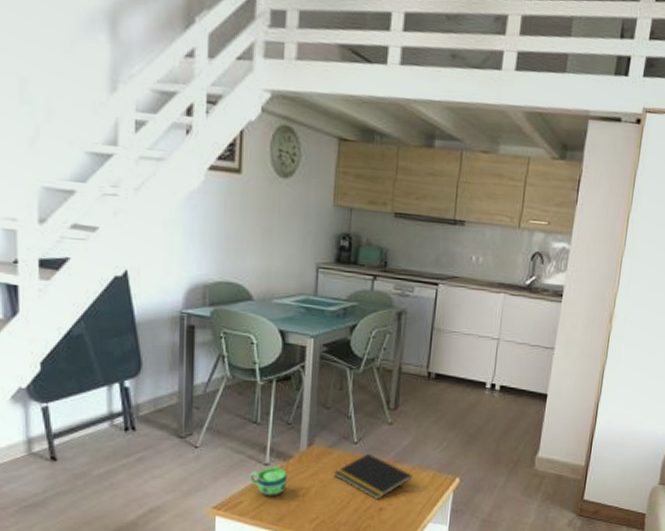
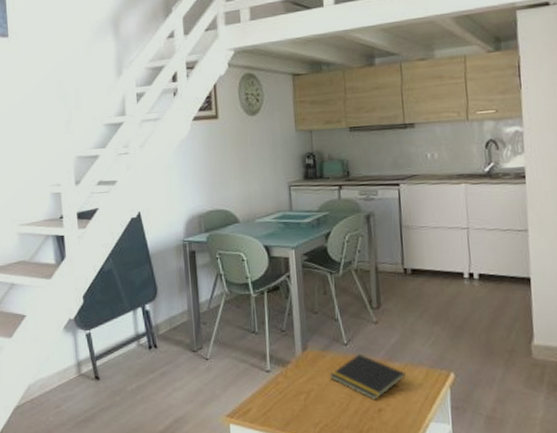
cup: present [250,467,287,497] -> none [255,373,288,403]

